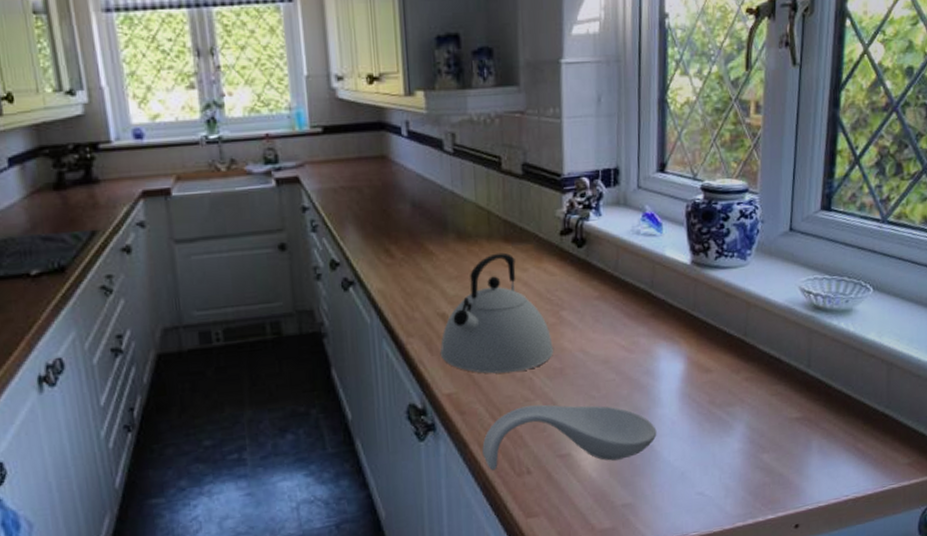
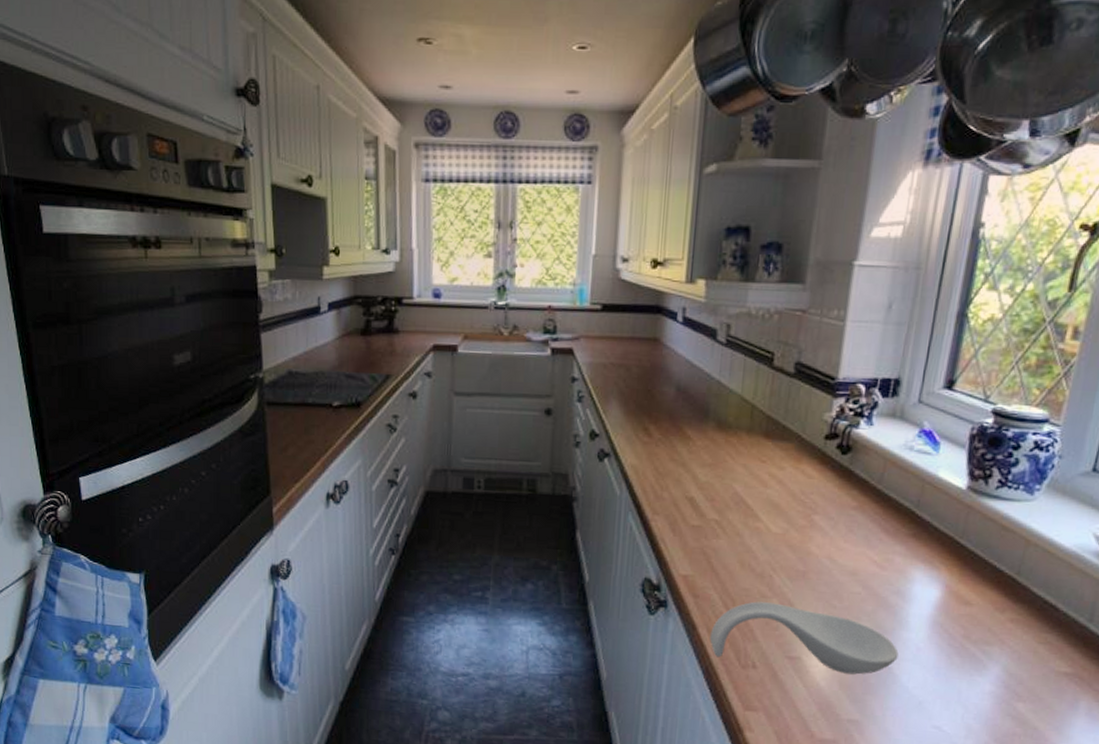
kettle: present [440,252,553,374] -> none [682,447,800,567]

